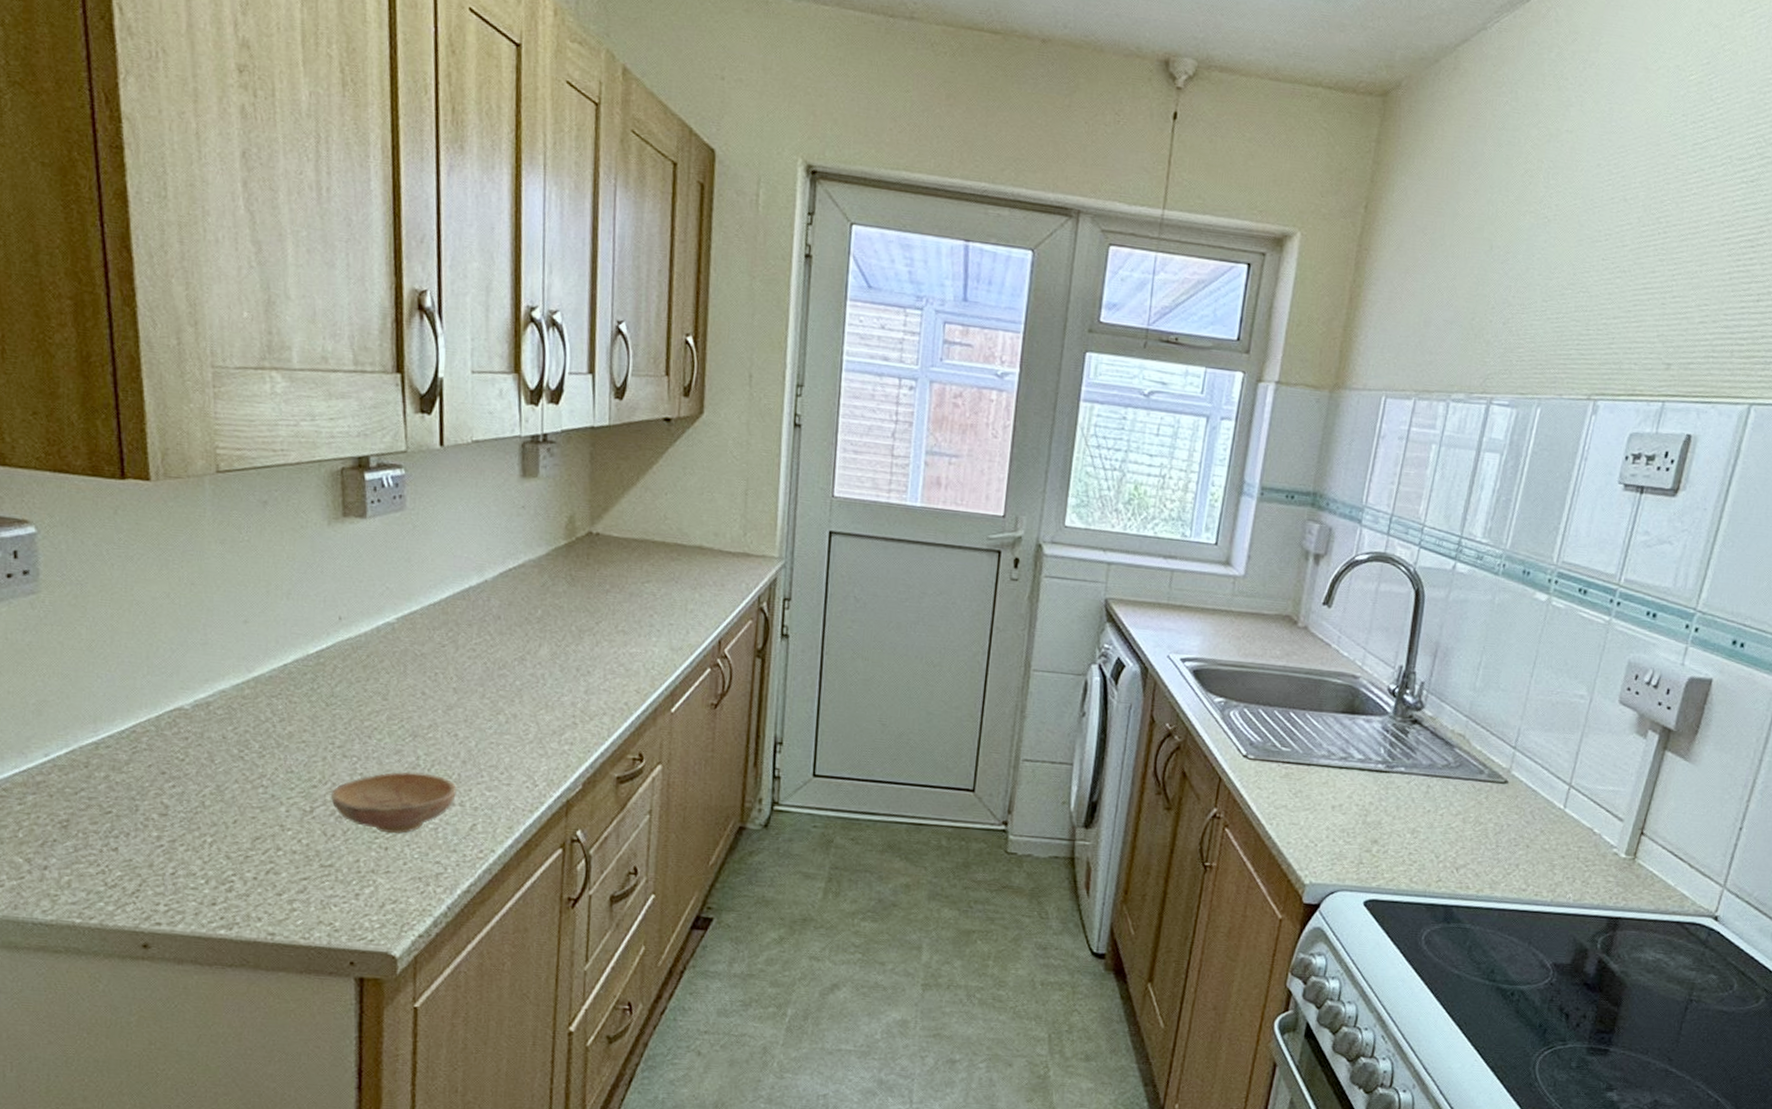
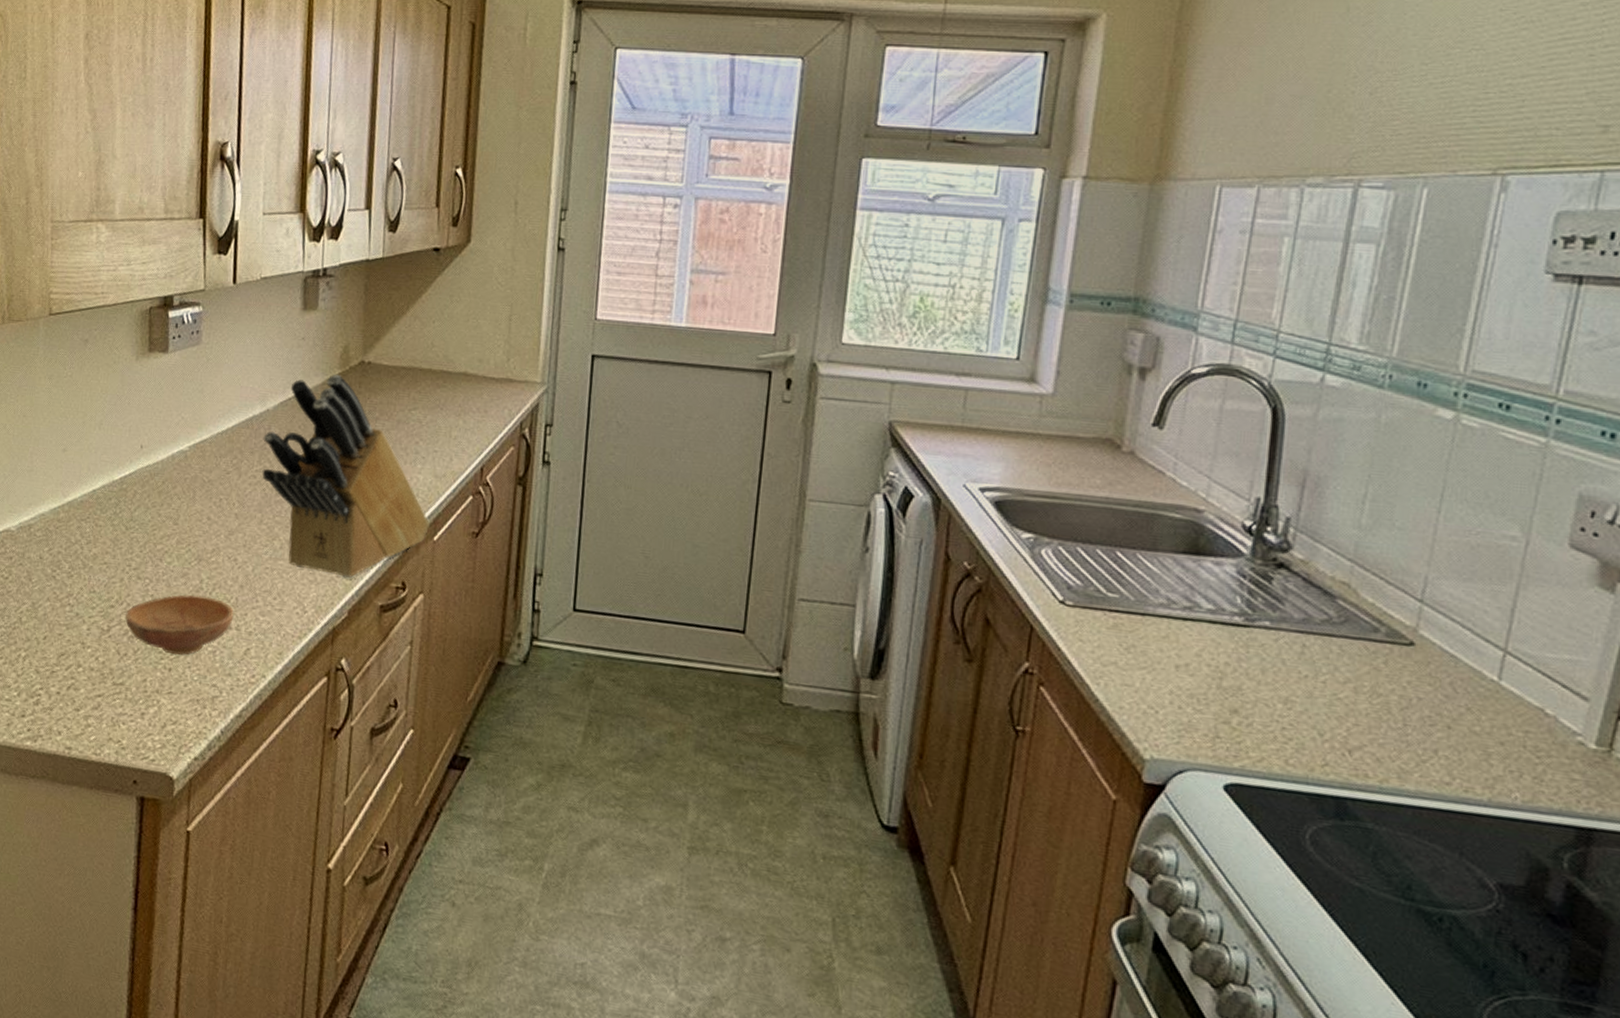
knife block: none [482,544,666,752] -> present [262,373,430,579]

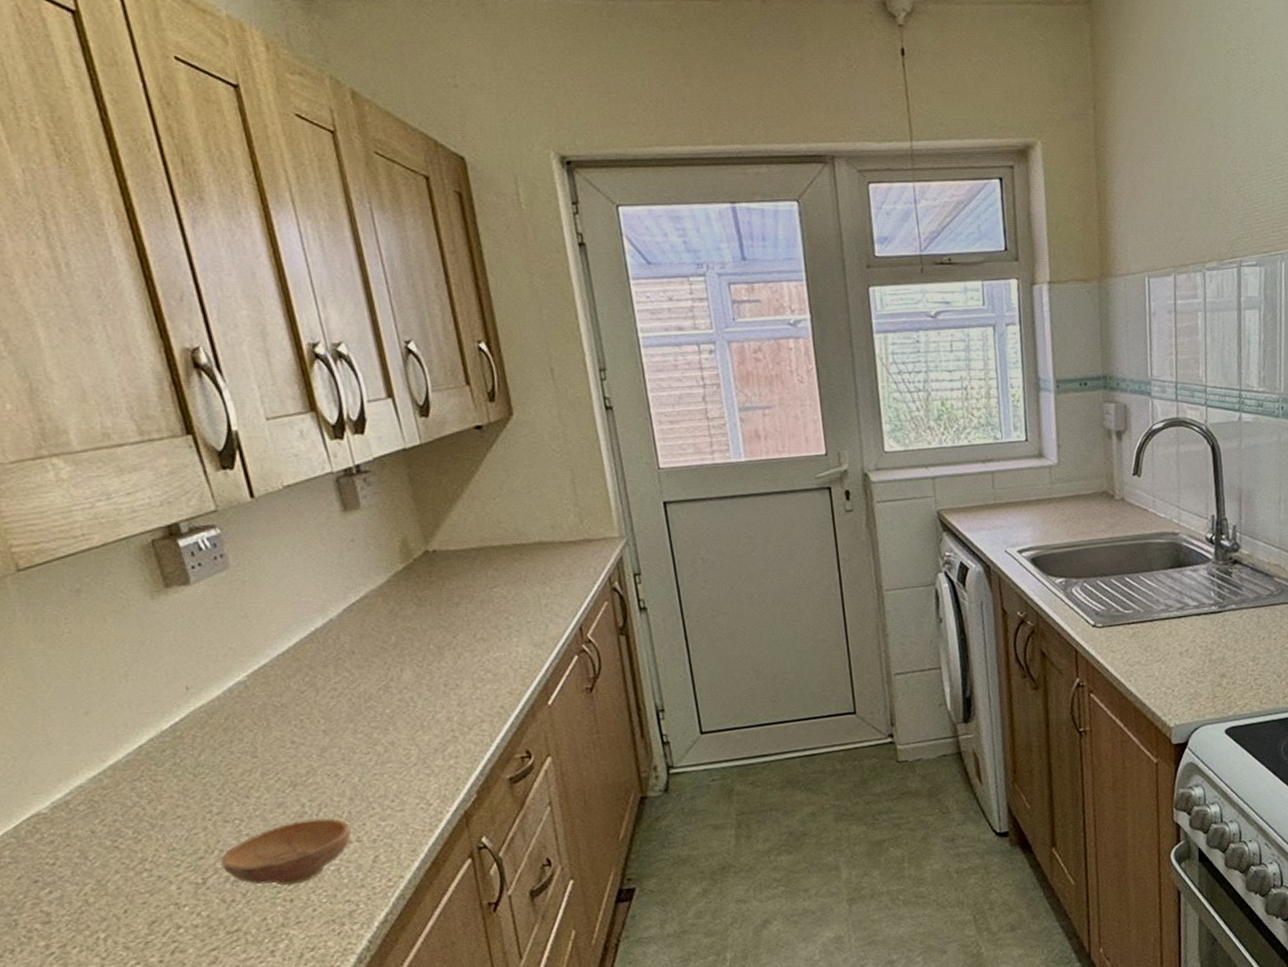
knife block: present [262,373,430,579] -> none [333,568,541,765]

